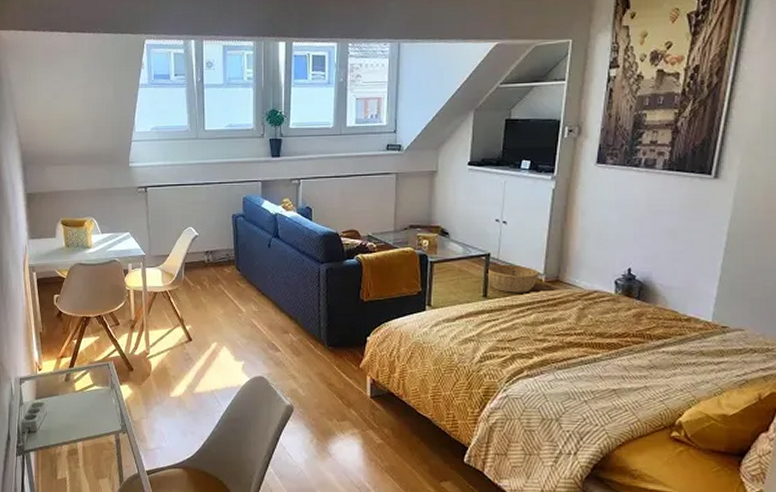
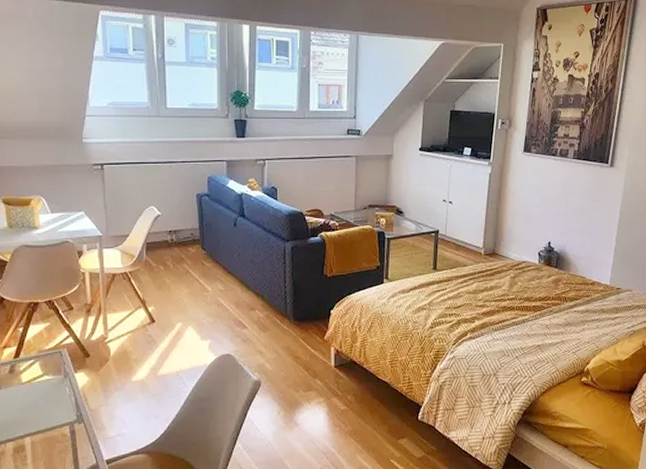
basket: present [487,264,540,293] -> none [436,239,480,265]

